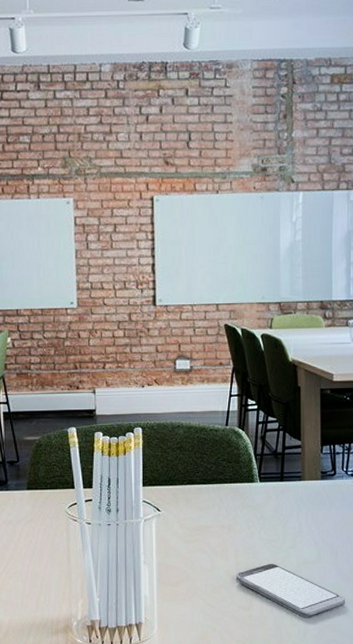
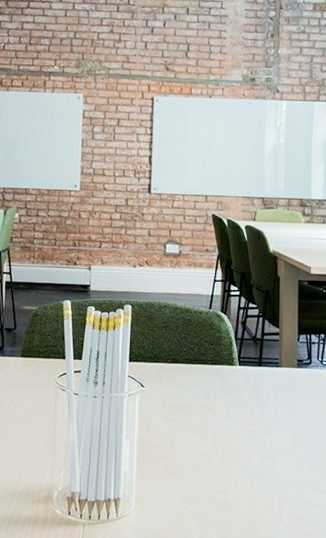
smartphone: present [236,563,345,618] -> none [213,447,318,506]

